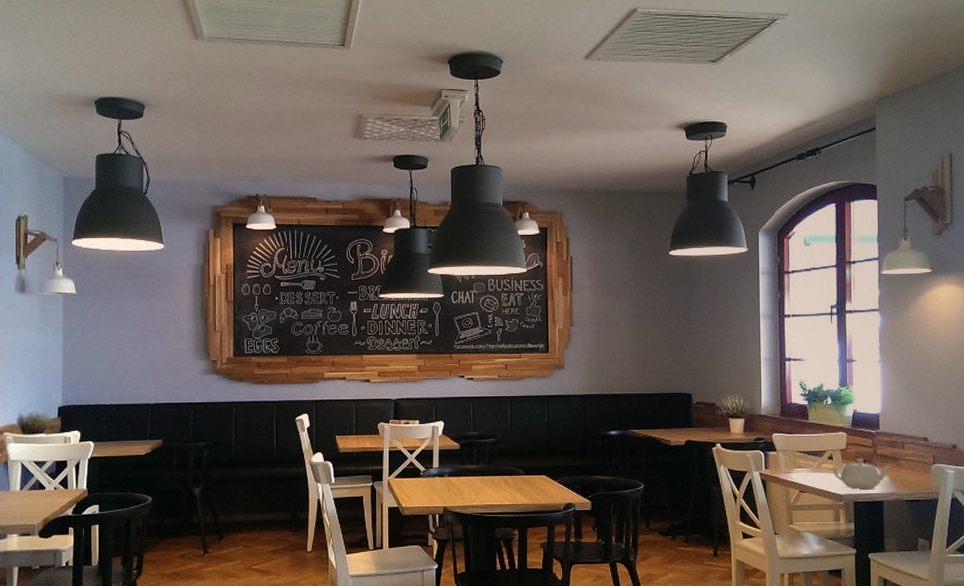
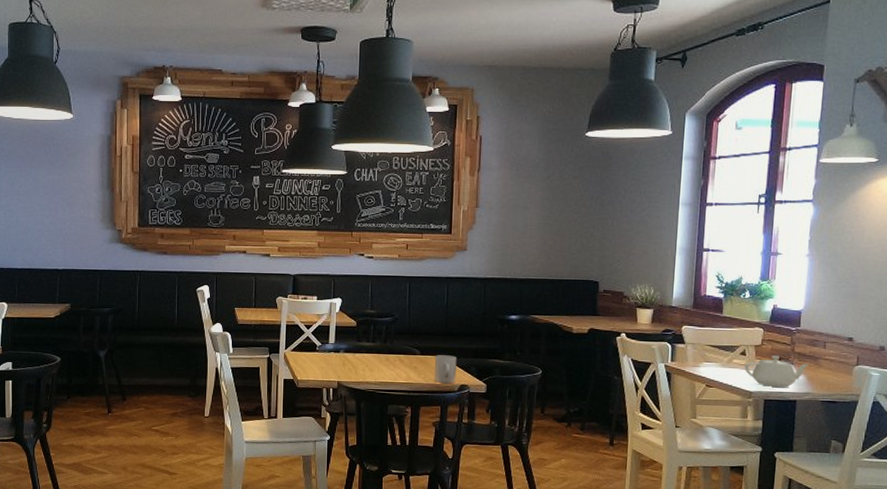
cup: none [539,474,561,504] -> present [433,355,457,384]

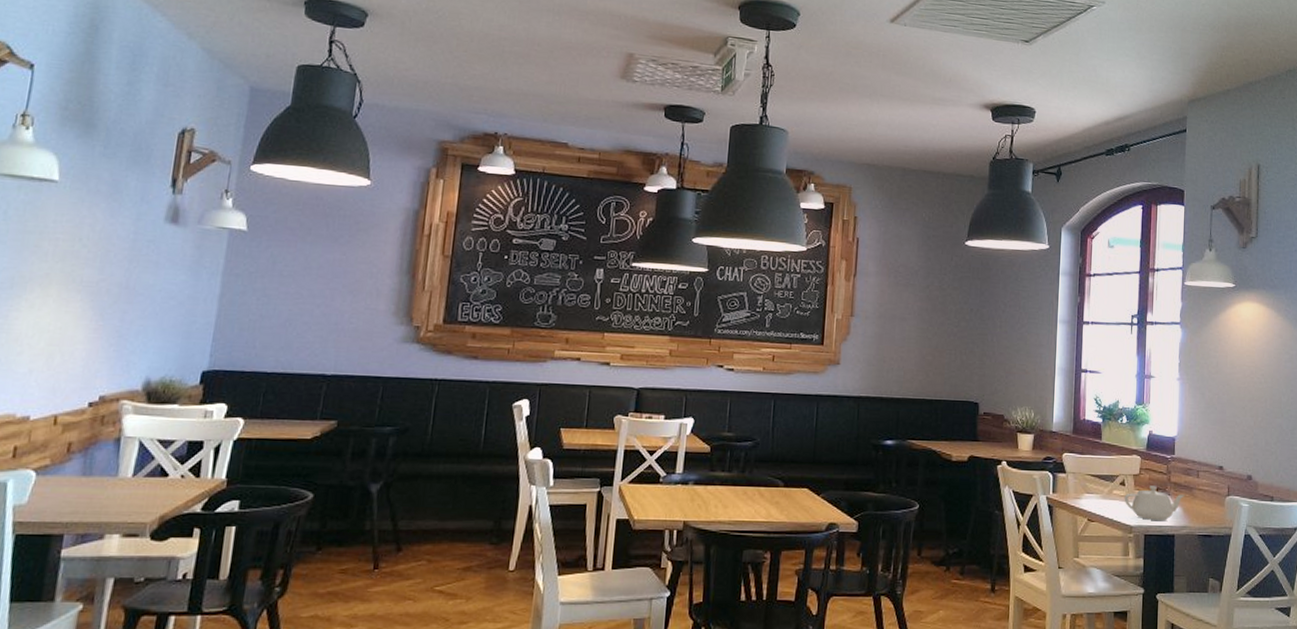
cup: present [433,355,457,384] -> none [798,487,826,523]

